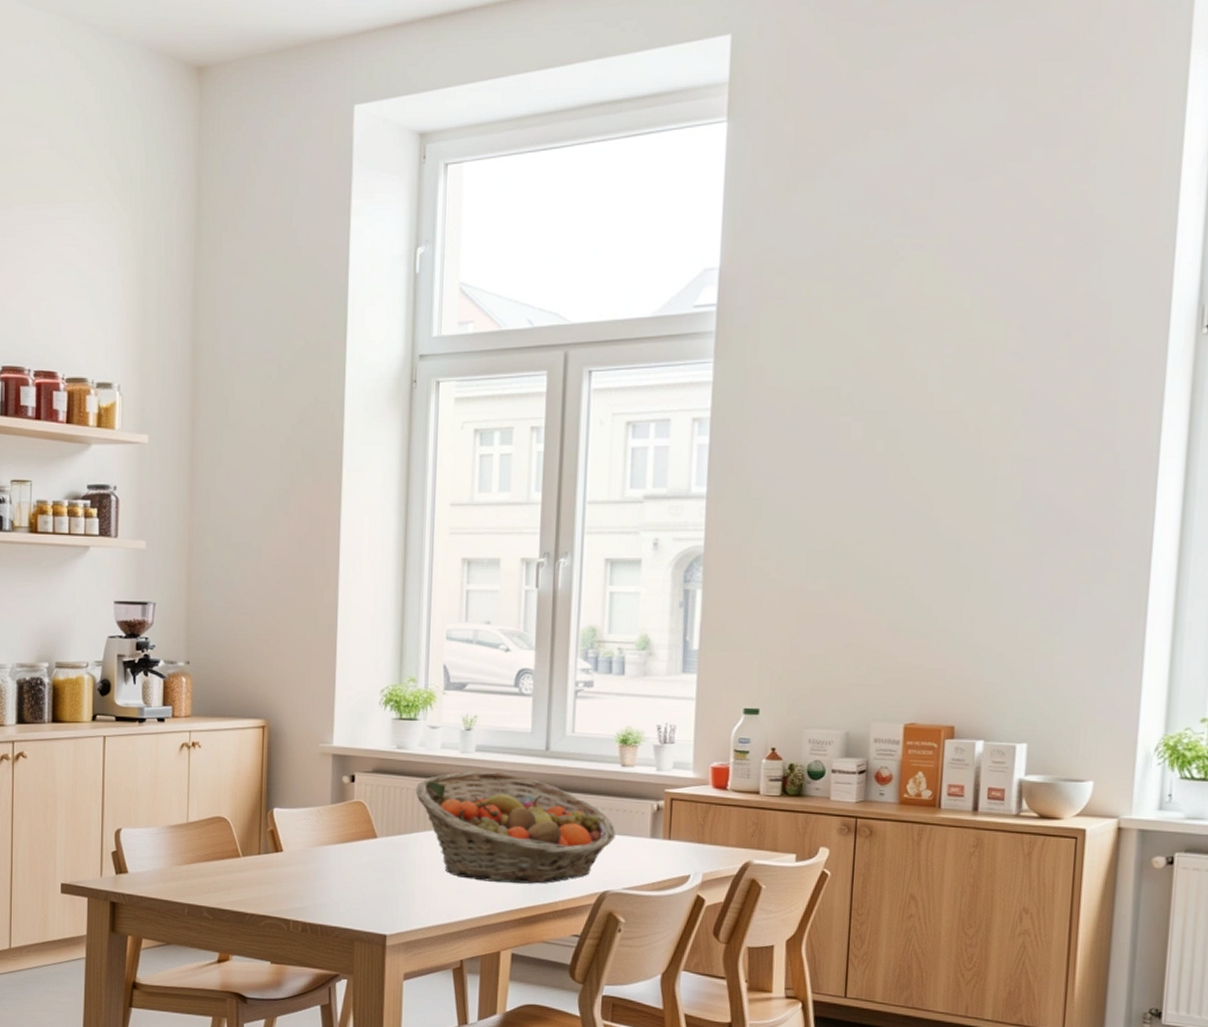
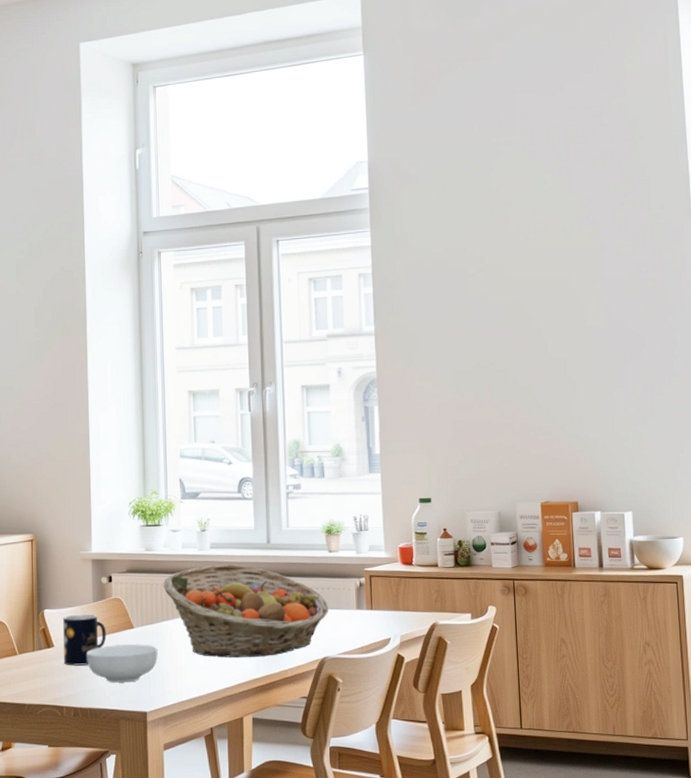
mug: none [293,816,345,876] -> present [62,614,107,666]
cereal bowl: none [320,855,404,900] -> present [87,644,158,683]

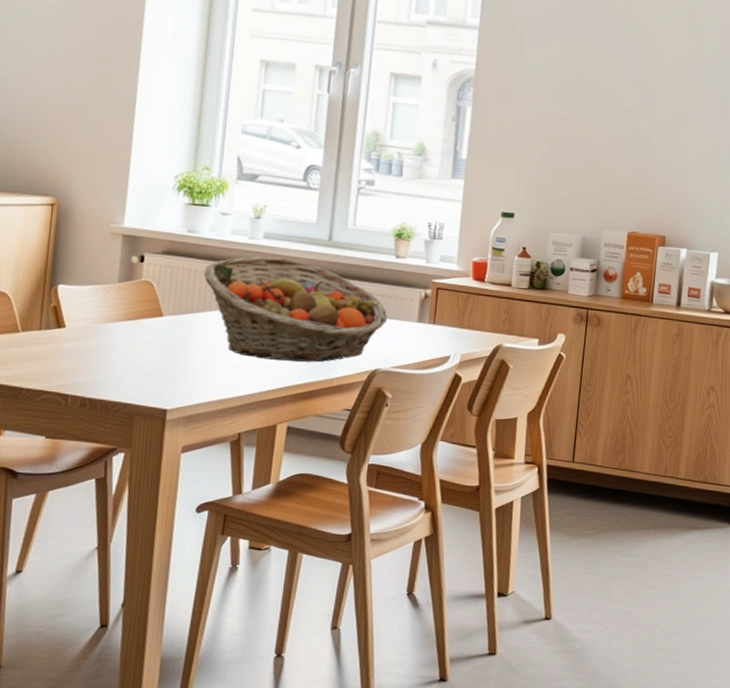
mug: present [62,614,107,666] -> none [76,293,131,352]
cereal bowl: present [87,644,158,683] -> none [103,332,188,376]

